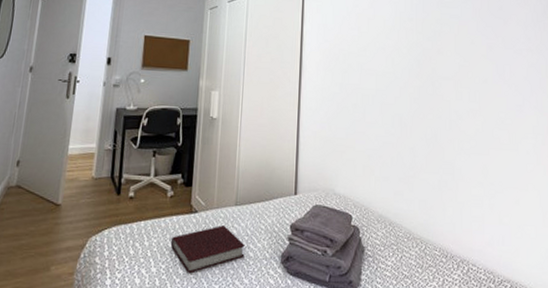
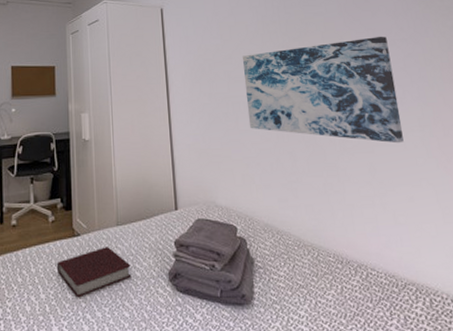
wall art: none [375,44,518,149] -> present [243,36,404,144]

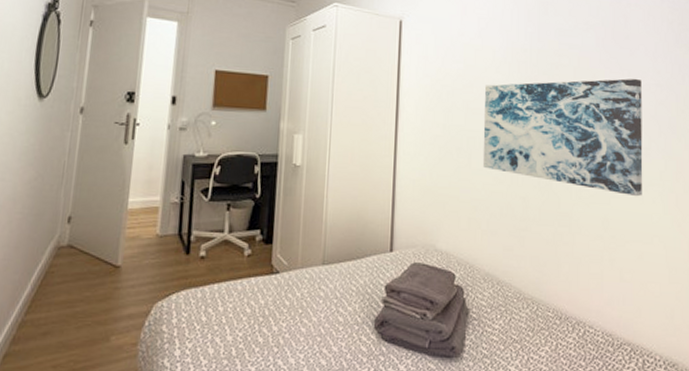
book: present [56,247,132,298] -> none [248,287,334,342]

